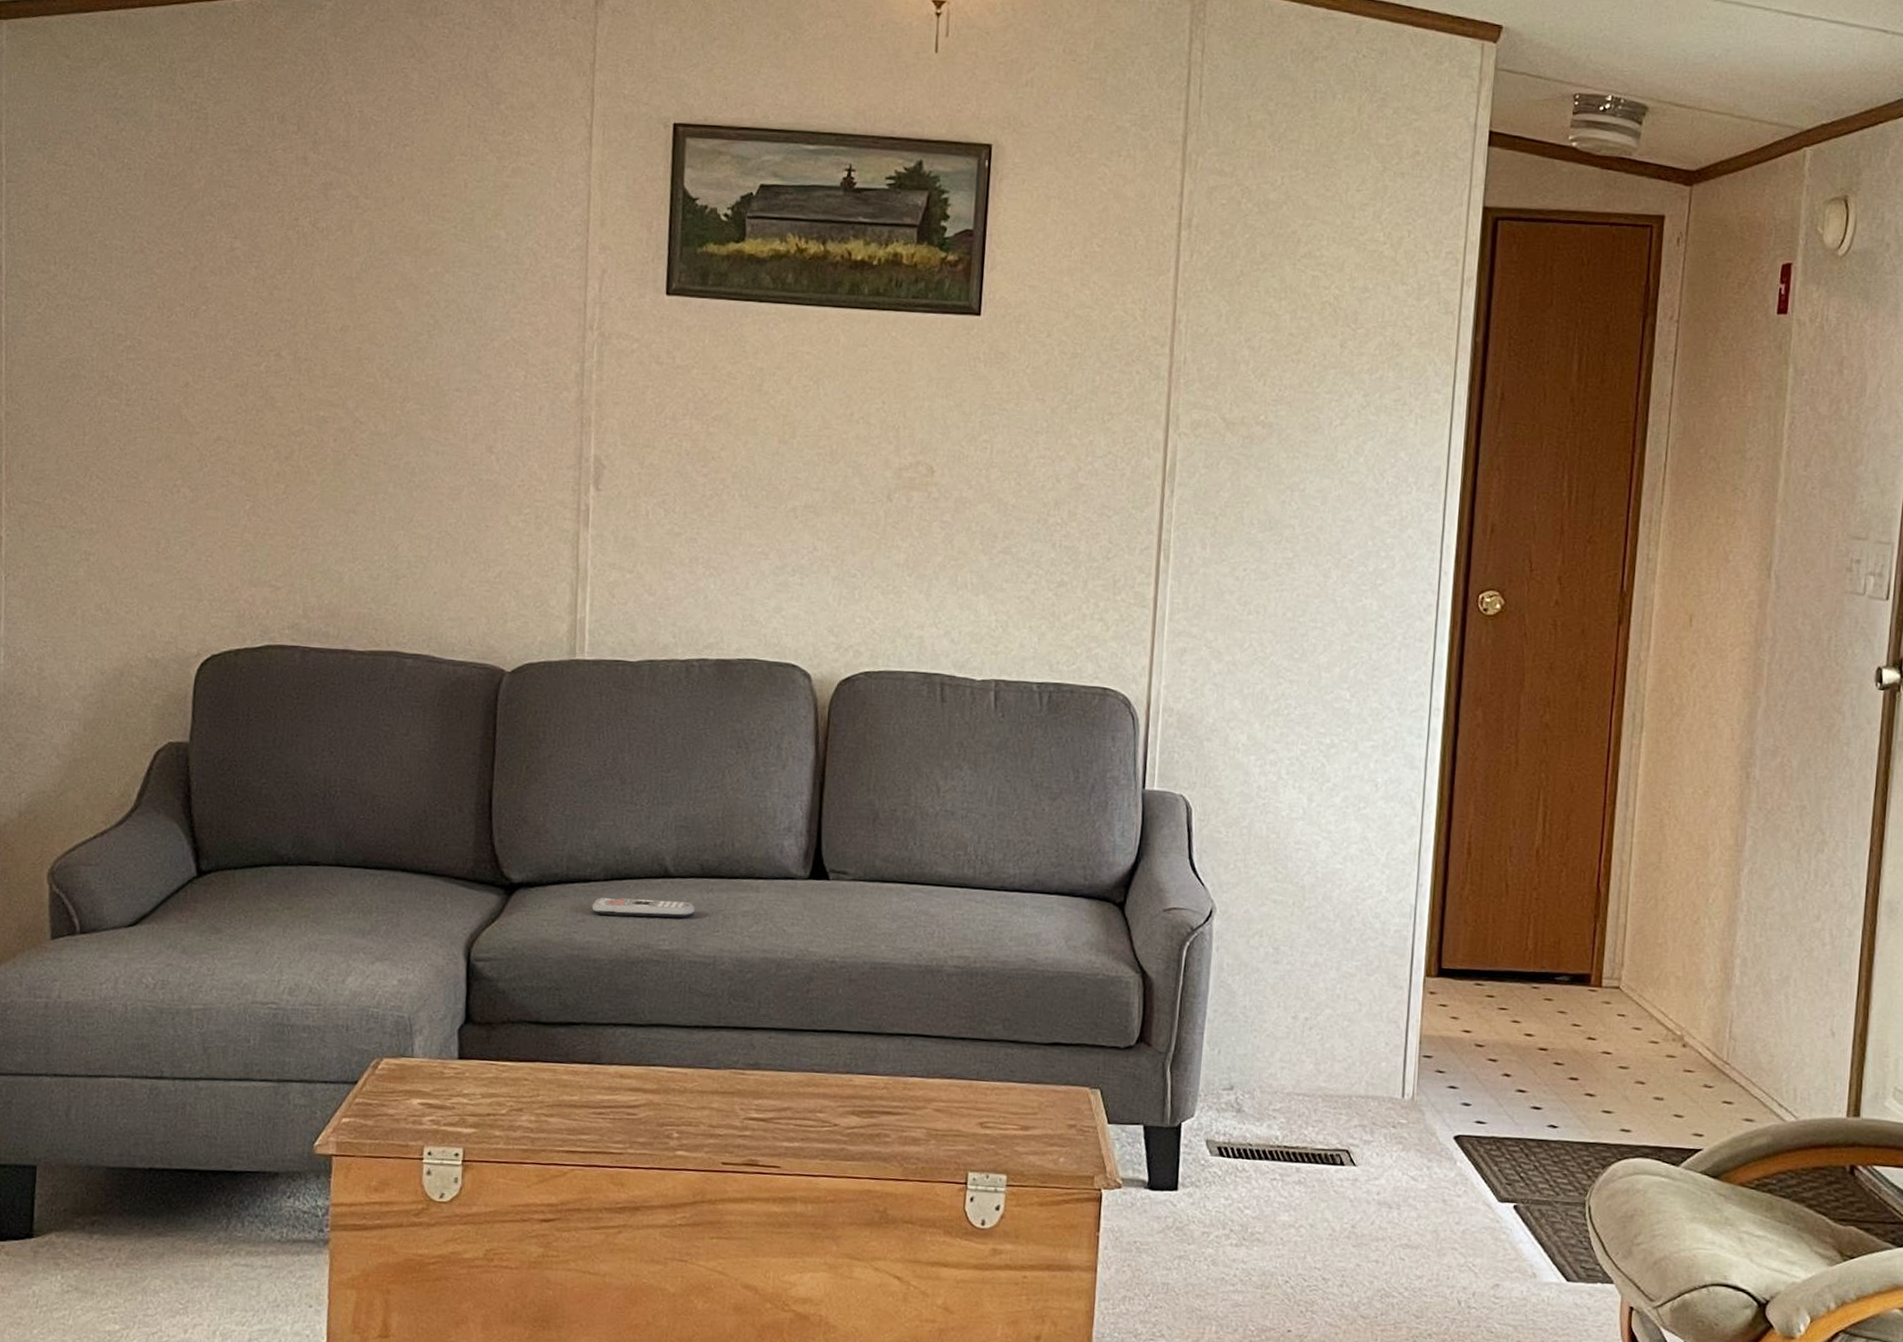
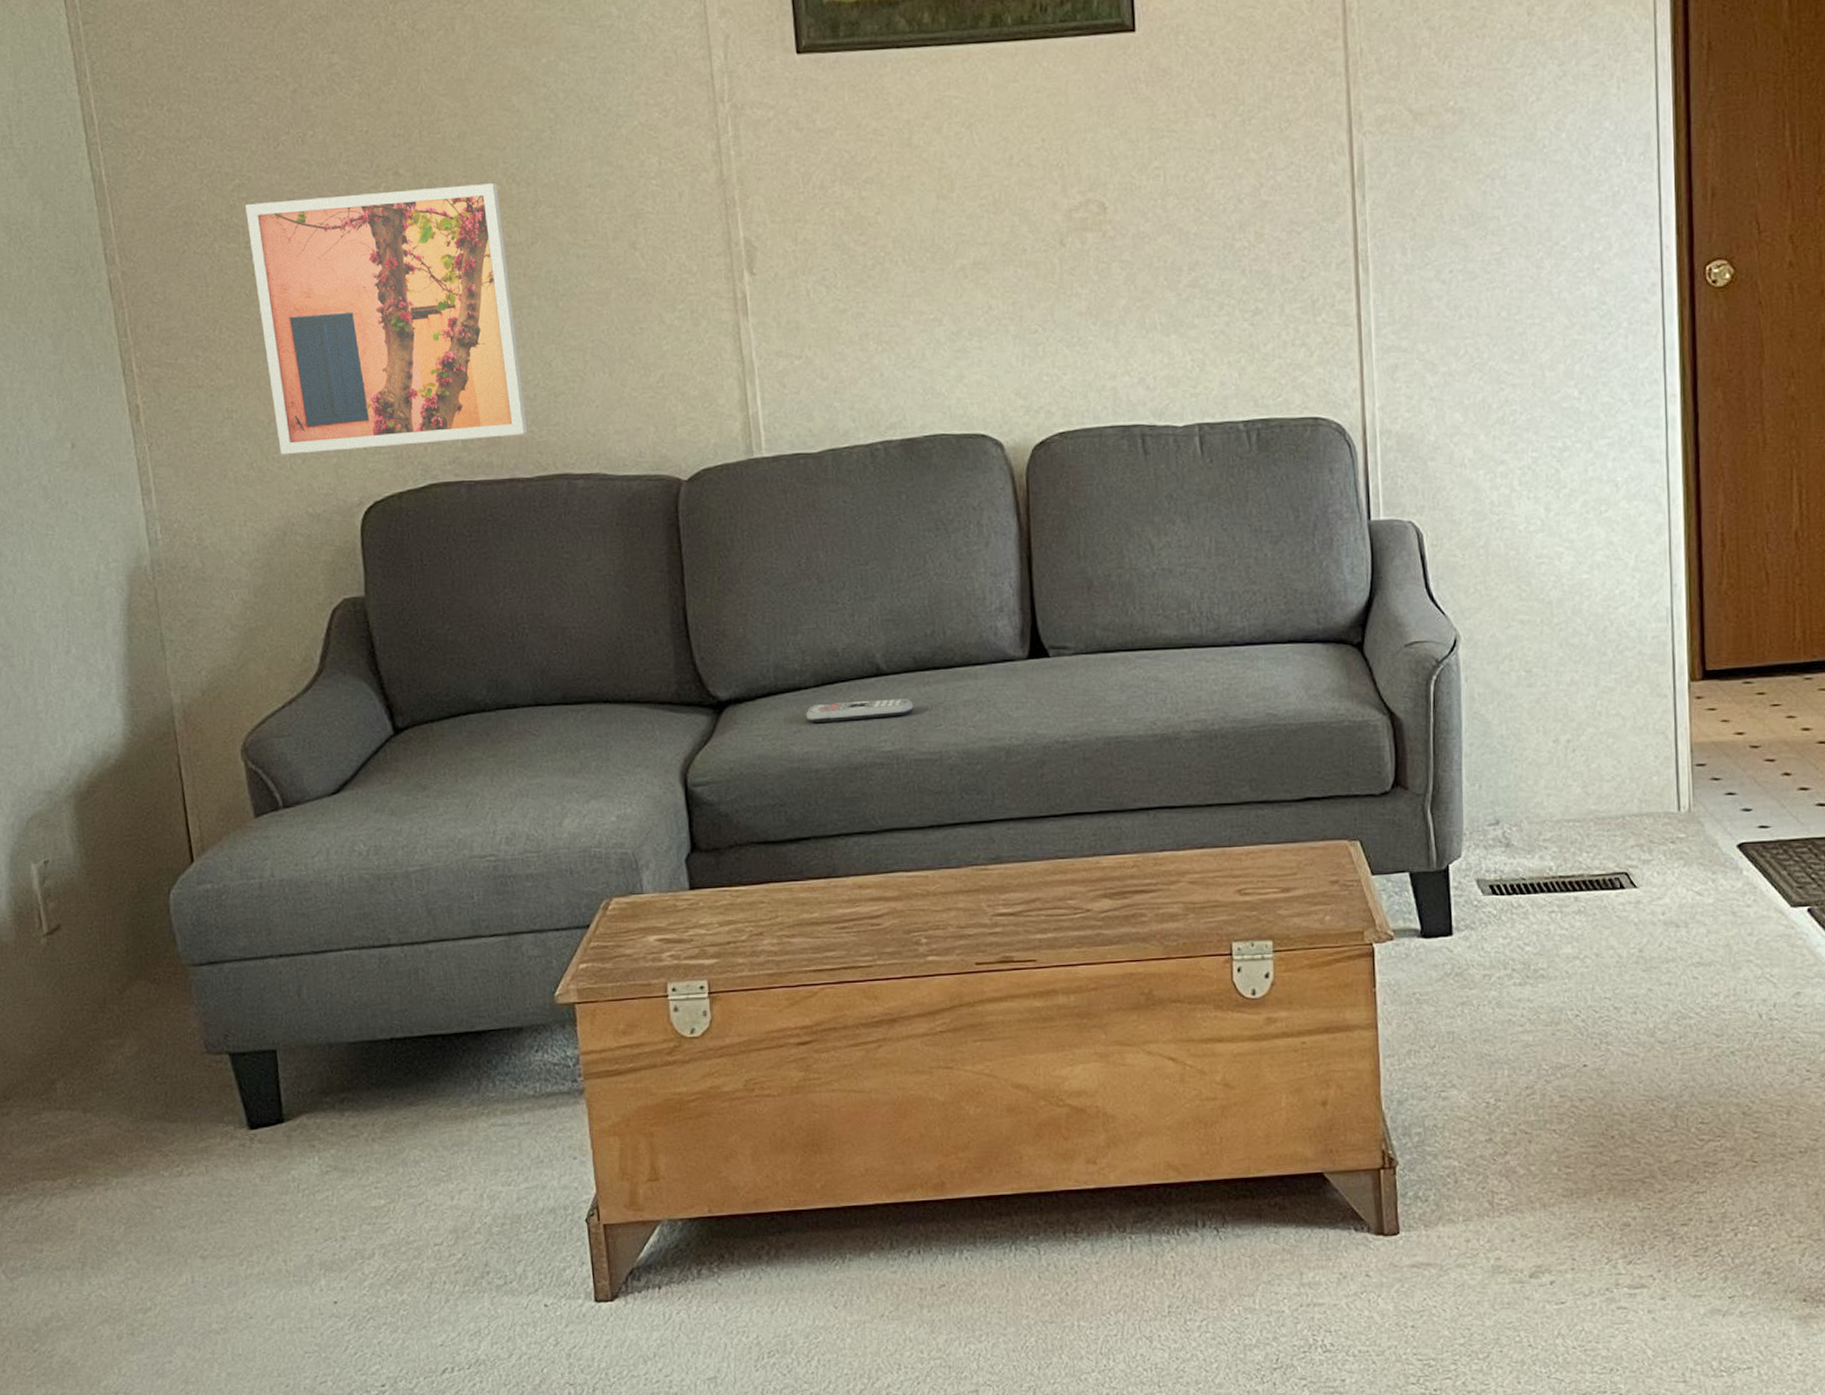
wall art: none [129,364,371,611] -> present [245,183,528,455]

